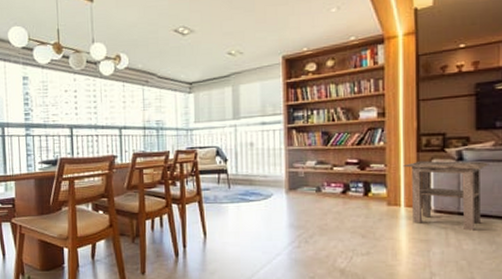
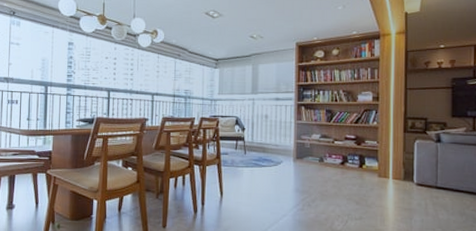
side table: present [403,160,489,231] -> none [392,140,462,203]

